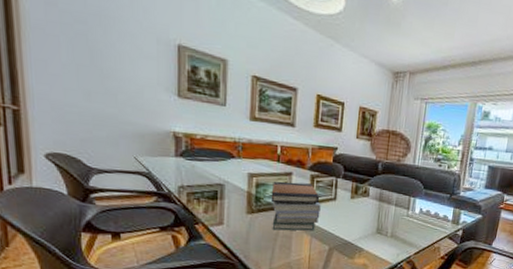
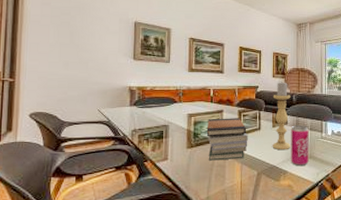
candle holder: none [348,145,376,226] -> present [272,82,291,151]
beverage can: none [368,198,394,245] -> present [291,125,309,167]

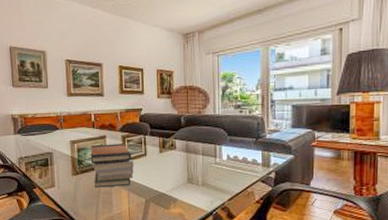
candle holder: present [272,82,291,151] -> none [158,102,180,177]
beverage can: present [291,125,309,167] -> none [180,150,201,194]

